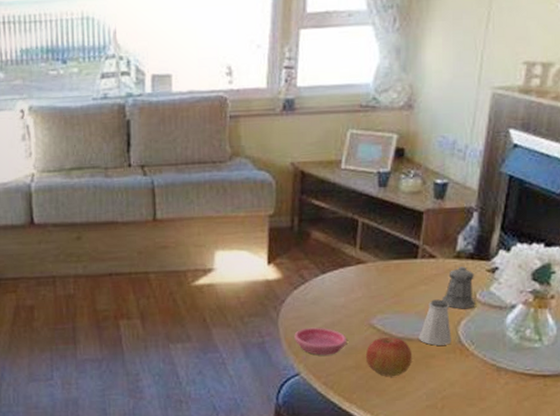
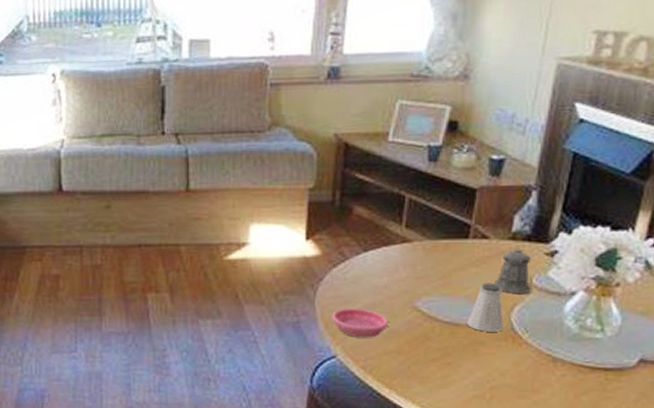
apple: present [365,337,413,376] -> none [408,322,460,362]

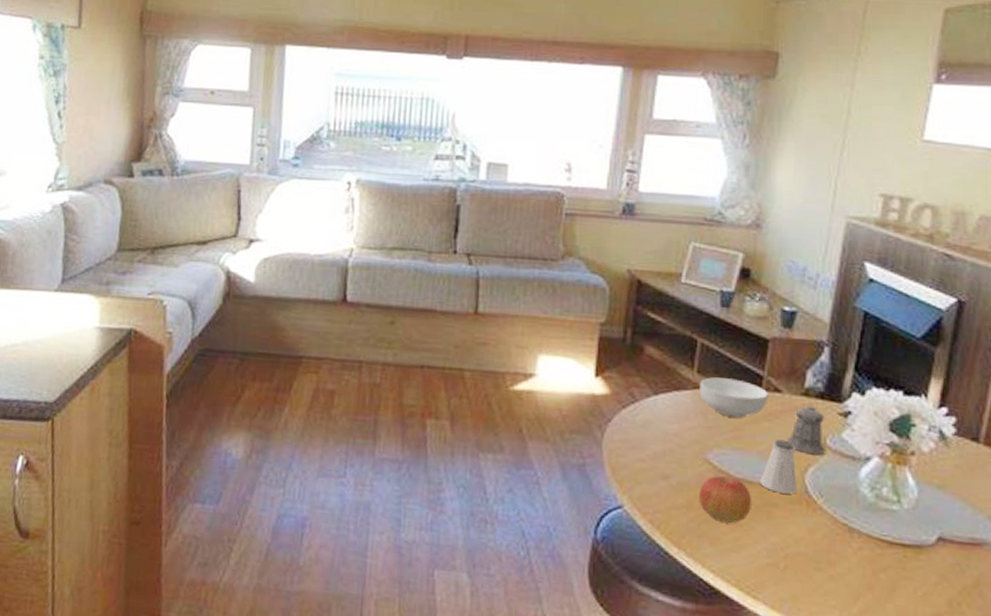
saucer: present [332,308,389,338] -> none [619,453,679,489]
cereal bowl: none [408,230,476,266] -> present [699,377,768,418]
apple: none [408,322,460,362] -> present [698,476,752,523]

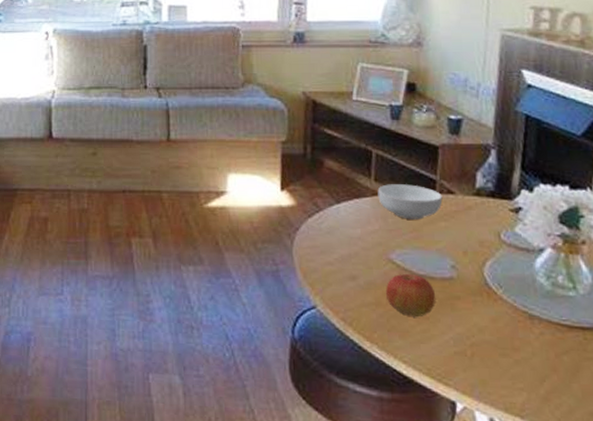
saltshaker: present [760,439,797,494] -> none [441,237,477,287]
pepper shaker: present [788,405,825,455] -> none [464,204,500,250]

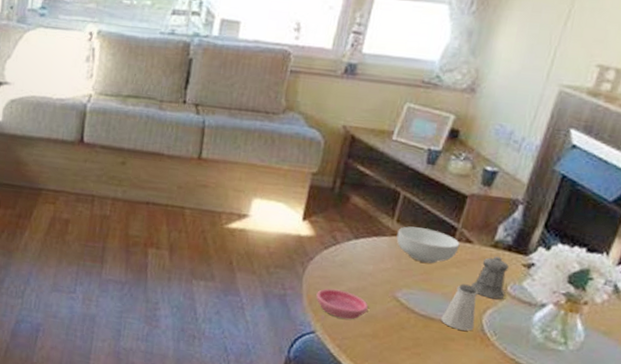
saucer: none [309,258,366,289] -> present [316,288,369,320]
apple: present [385,274,436,316] -> none [384,311,432,352]
saltshaker: none [441,237,477,287] -> present [441,284,479,331]
pepper shaker: none [464,204,500,250] -> present [471,256,509,300]

